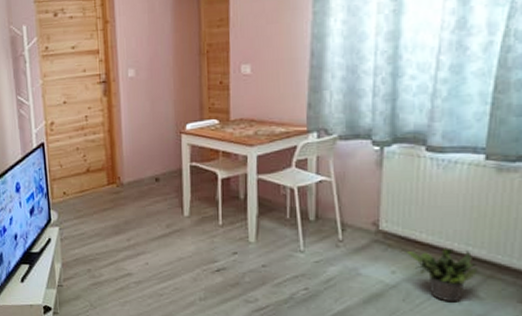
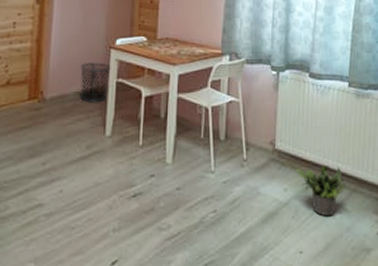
trash can: none [153,147,183,185] -> present [80,62,111,102]

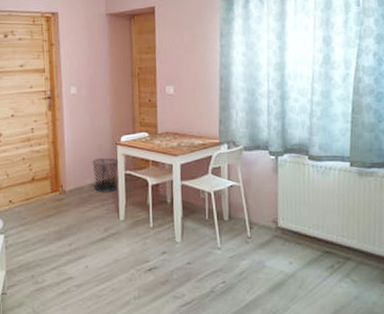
potted plant: present [294,165,346,217] -> none [298,240,352,287]

